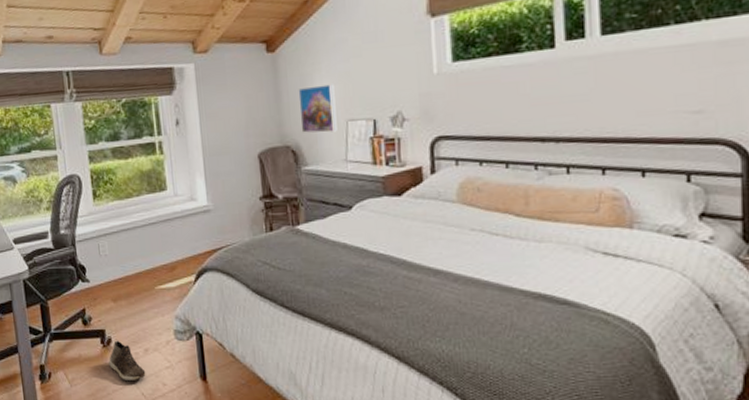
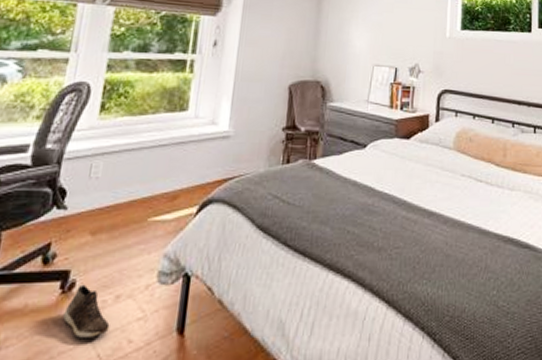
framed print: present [298,84,337,133] -> none [332,30,367,74]

